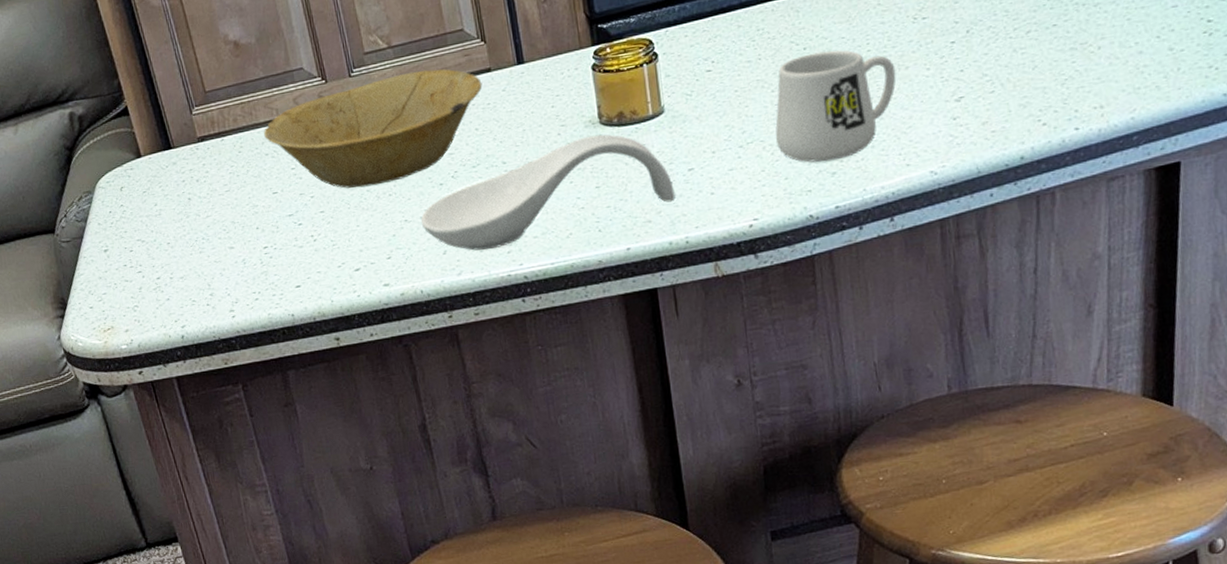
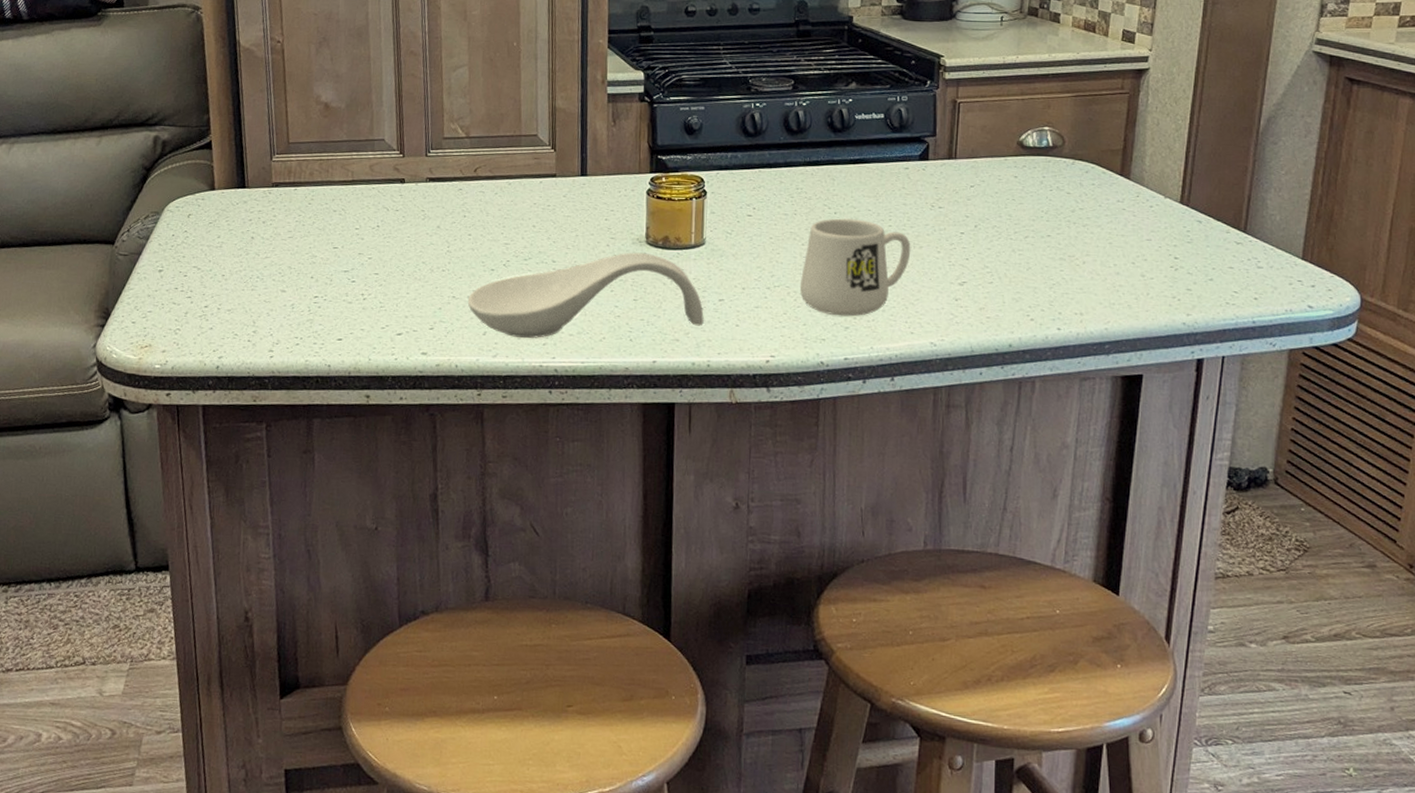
bowl: present [264,69,483,189] -> none [336,163,546,259]

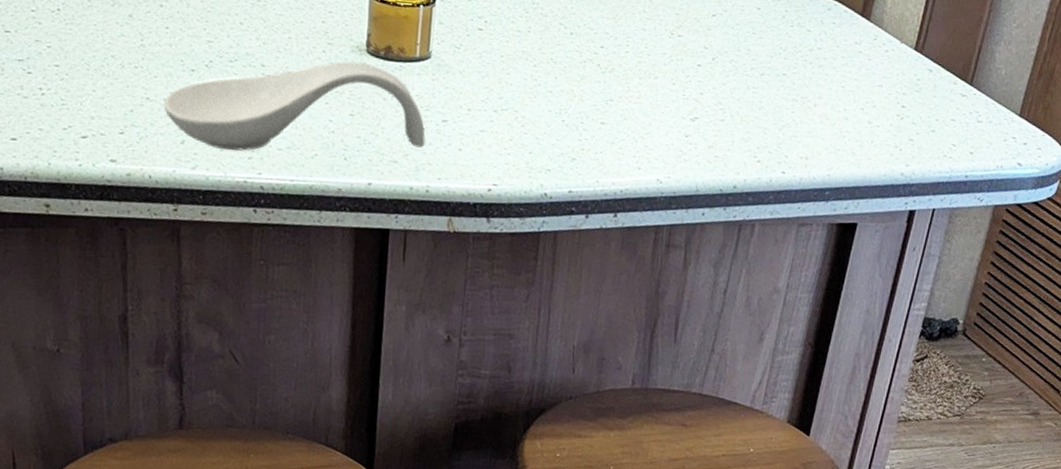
mug: present [799,218,911,317] -> none [528,39,646,147]

